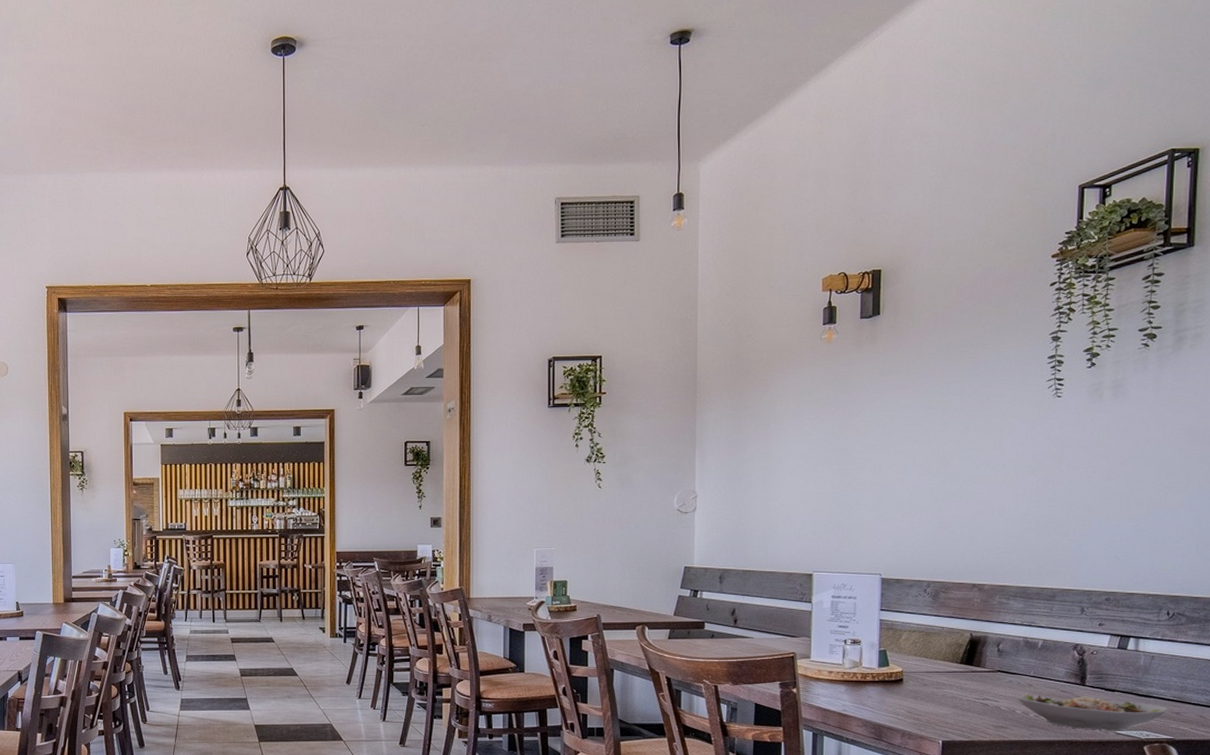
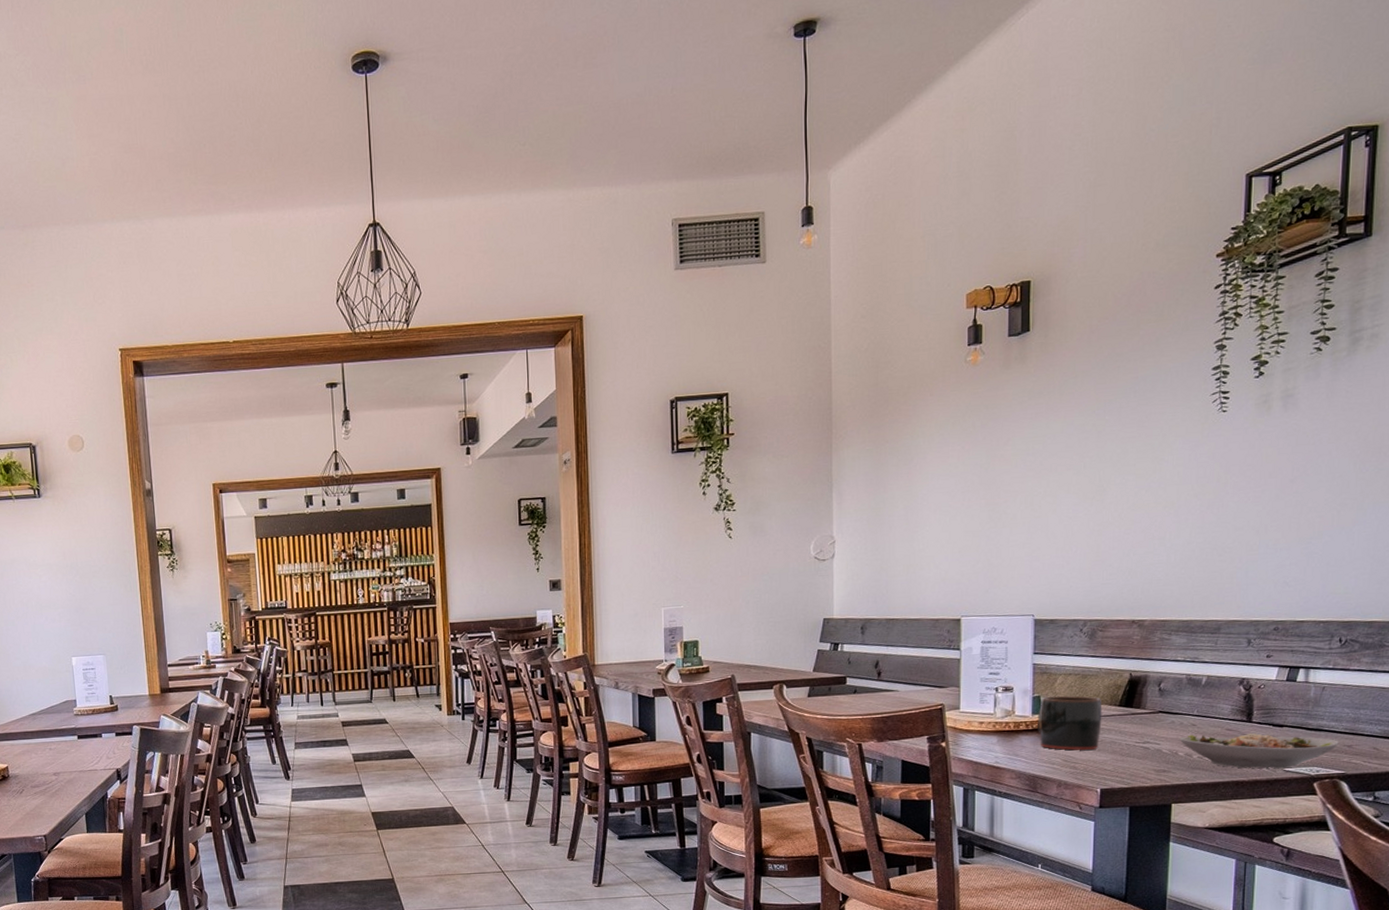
mug: none [883,651,944,703] -> present [1038,696,1102,751]

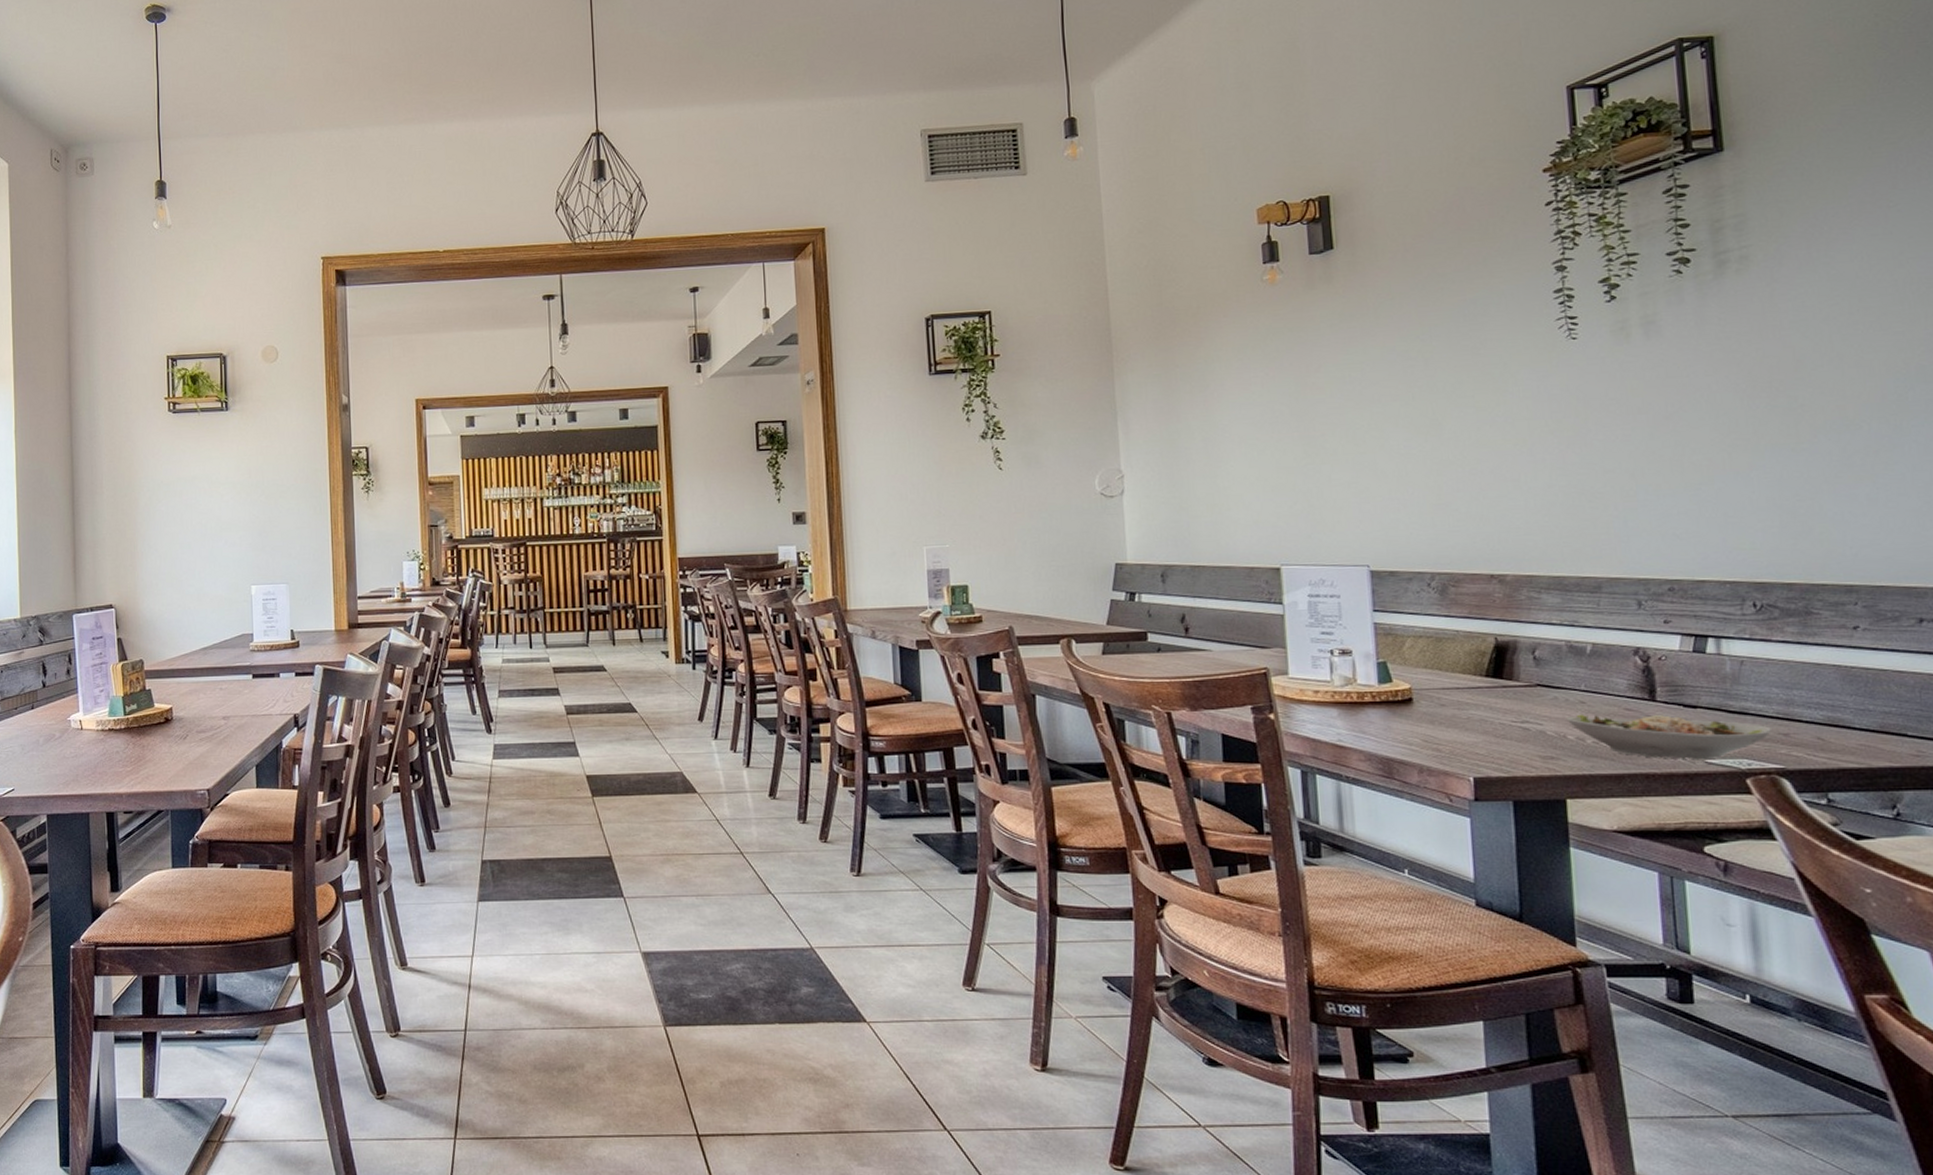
mug: present [1038,696,1102,751] -> none [1385,662,1467,729]

